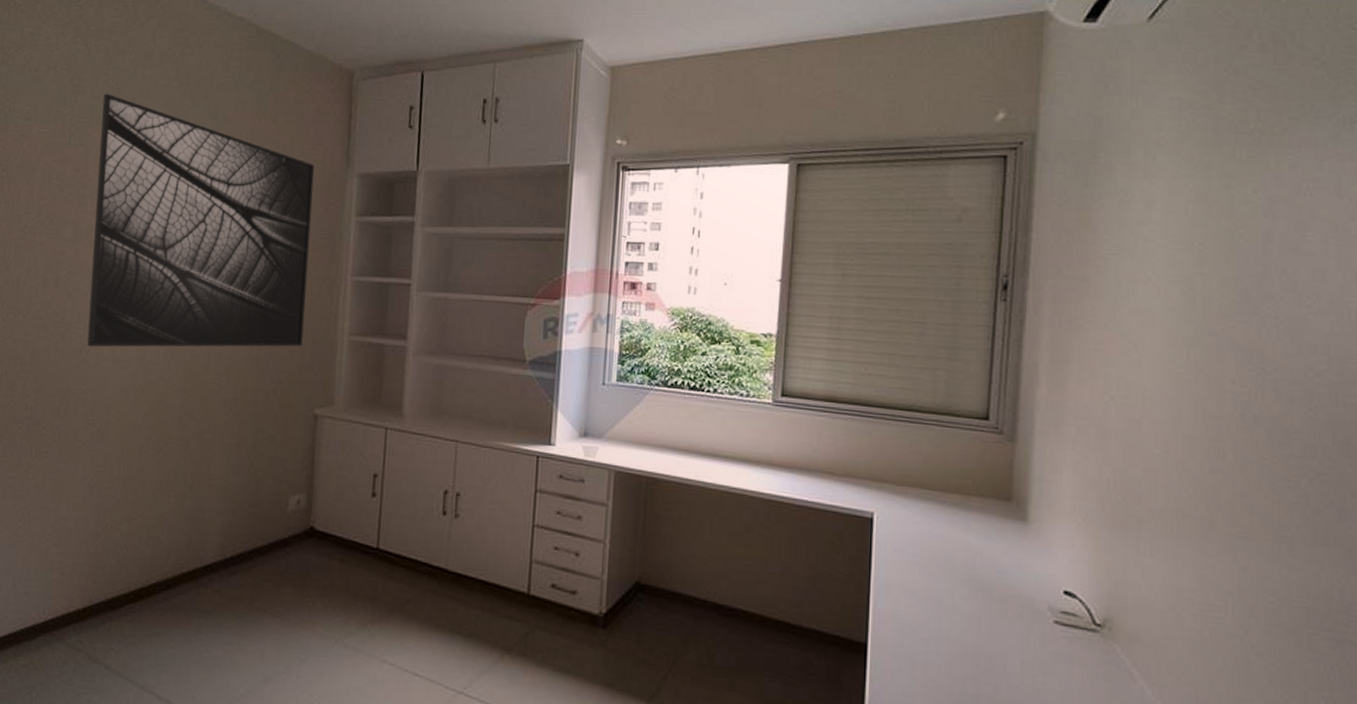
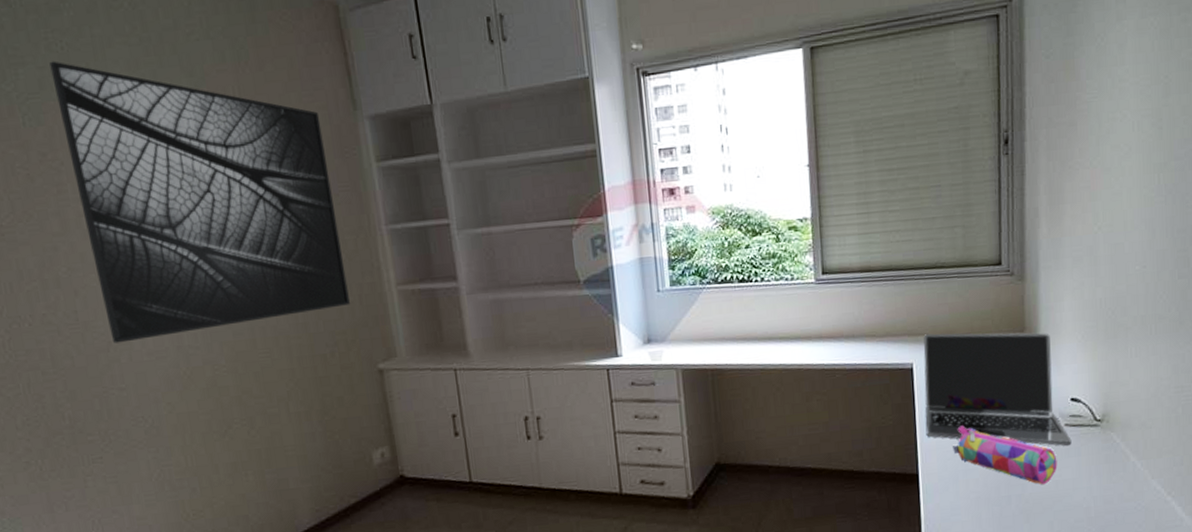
laptop: none [881,482,1062,650] -> present [923,333,1072,447]
pencil case: none [912,596,1042,691] -> present [953,425,1057,485]

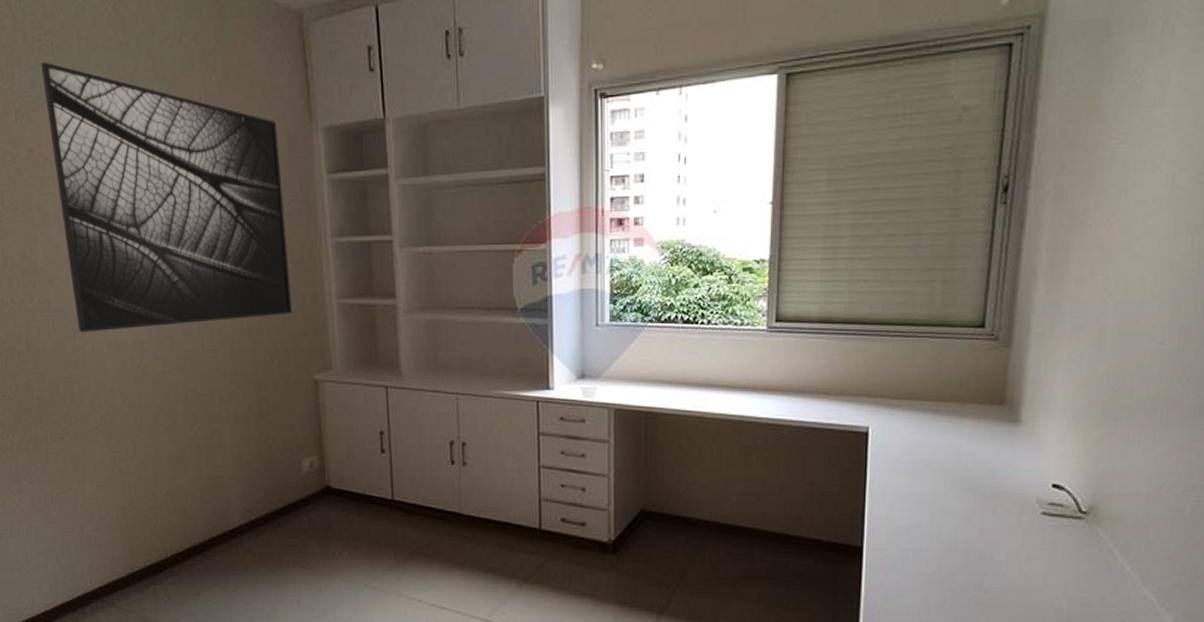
laptop: present [923,333,1072,447] -> none [876,397,1048,538]
pencil case: present [953,425,1057,485] -> none [905,500,1028,577]

